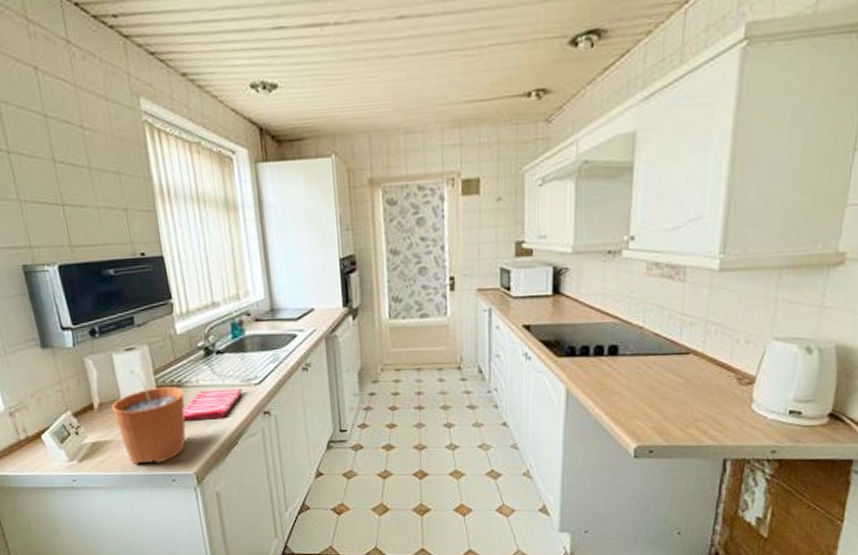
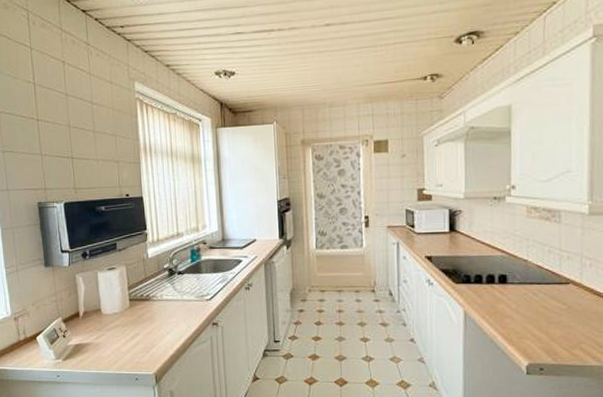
plant pot: present [112,368,186,465] -> none [93,284,151,365]
dish towel: present [182,388,243,421] -> none [148,303,197,329]

